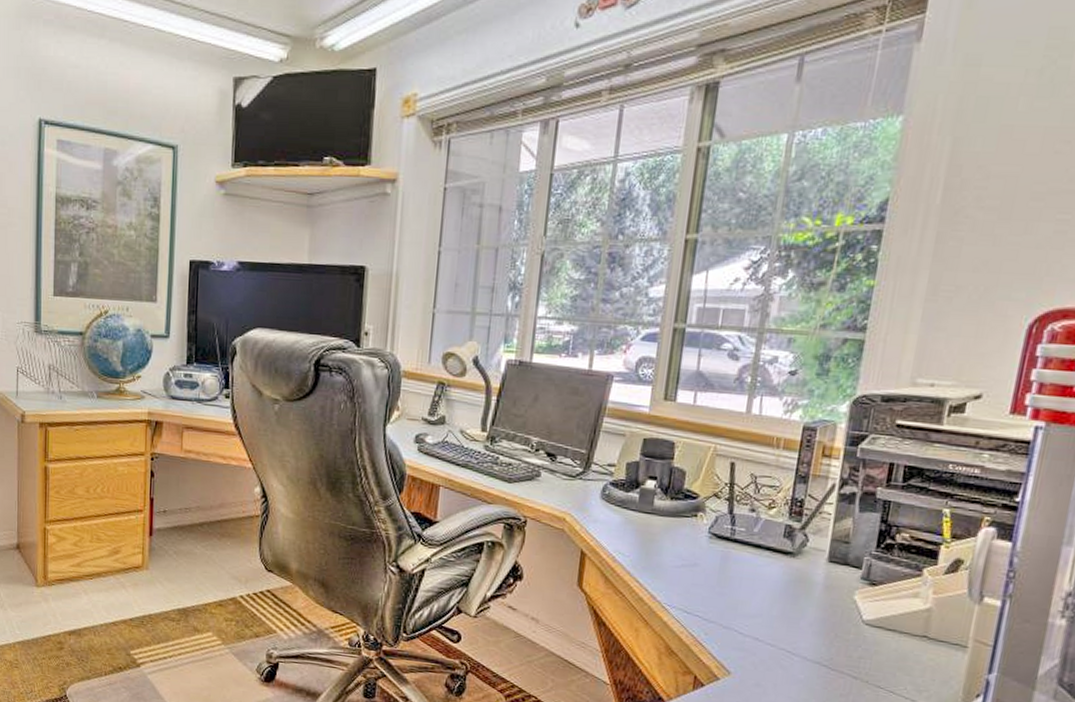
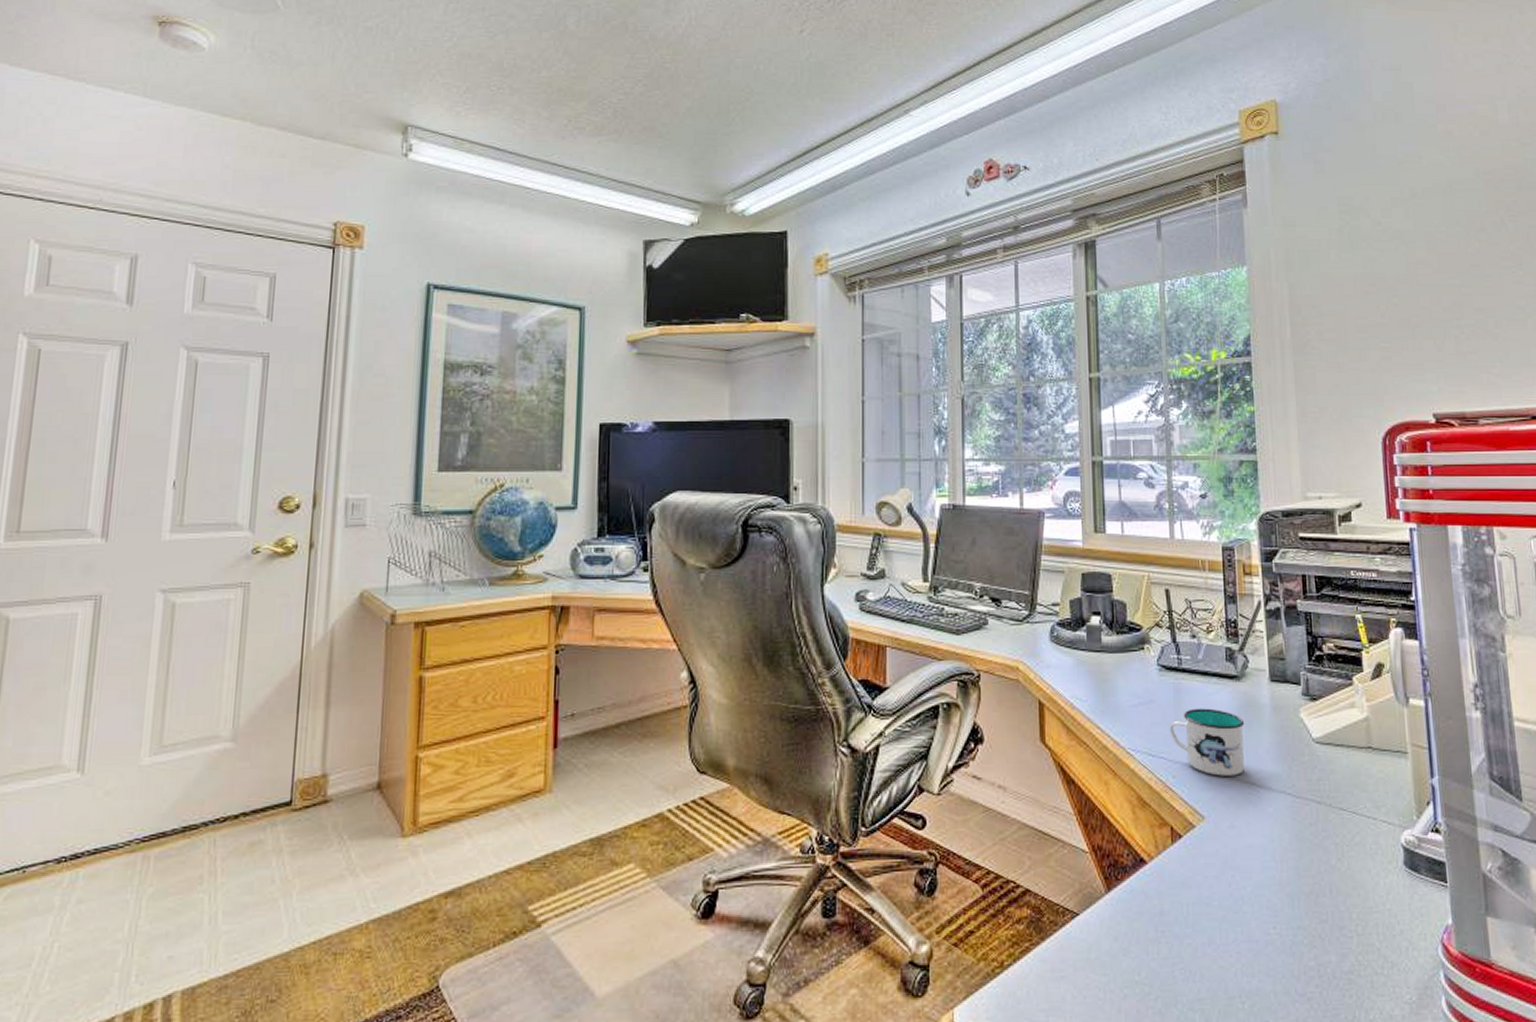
mug: none [710,576,792,642] -> present [1170,708,1245,776]

